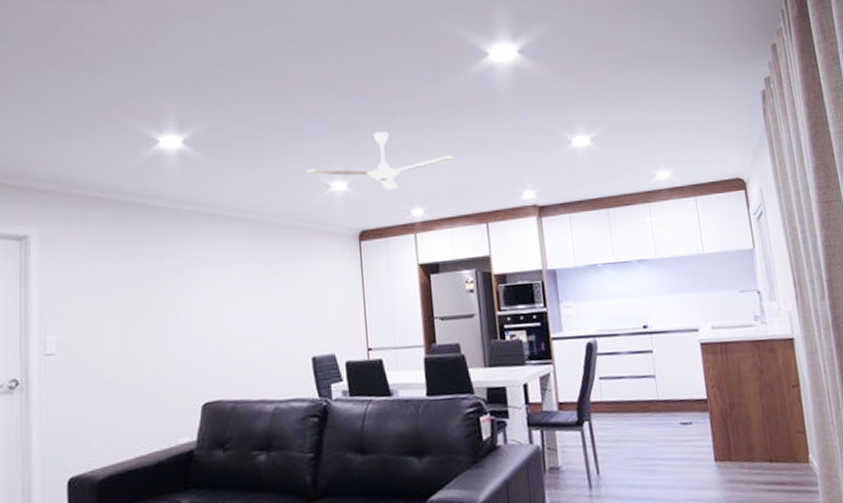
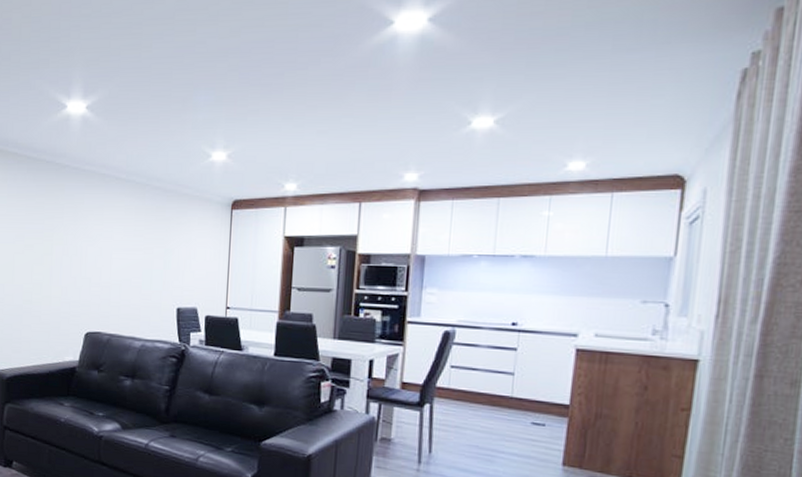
ceiling fan: present [305,131,454,190] -> none [189,104,337,162]

